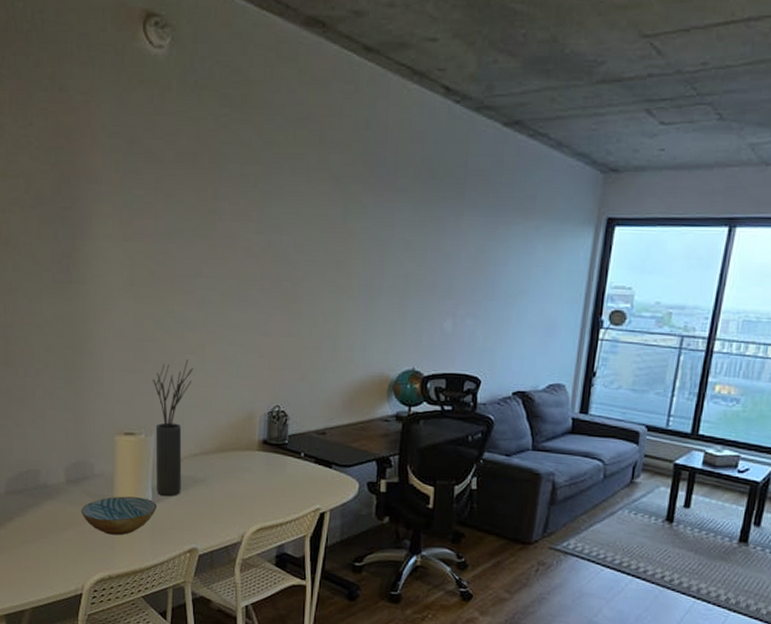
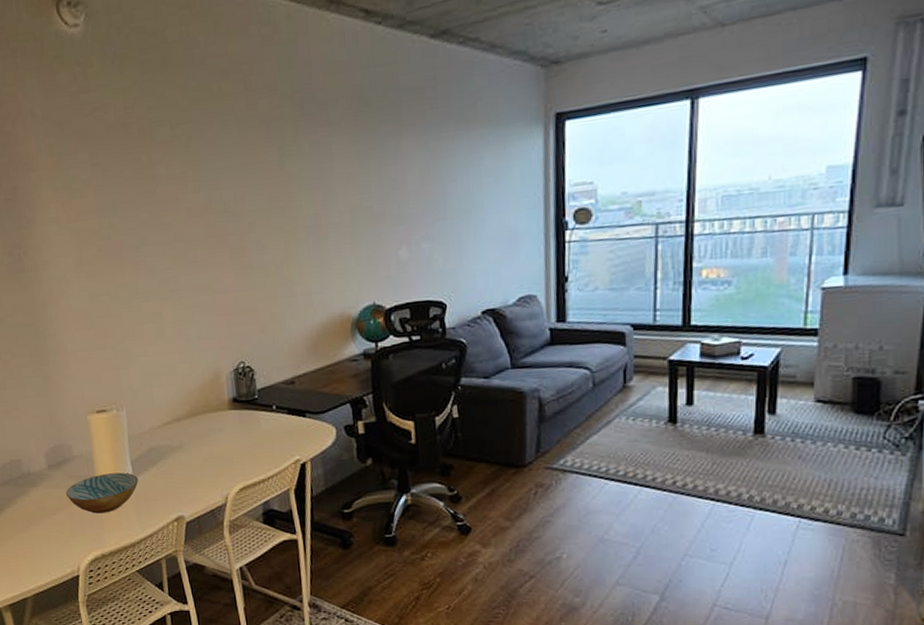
vase: present [153,360,194,496] -> none [116,330,160,468]

